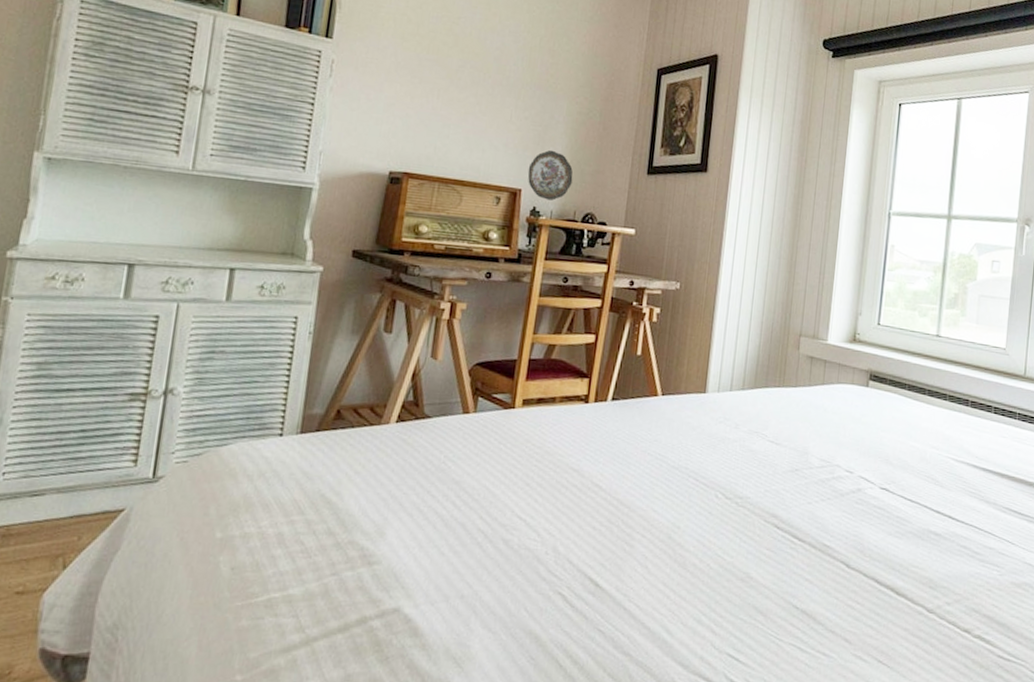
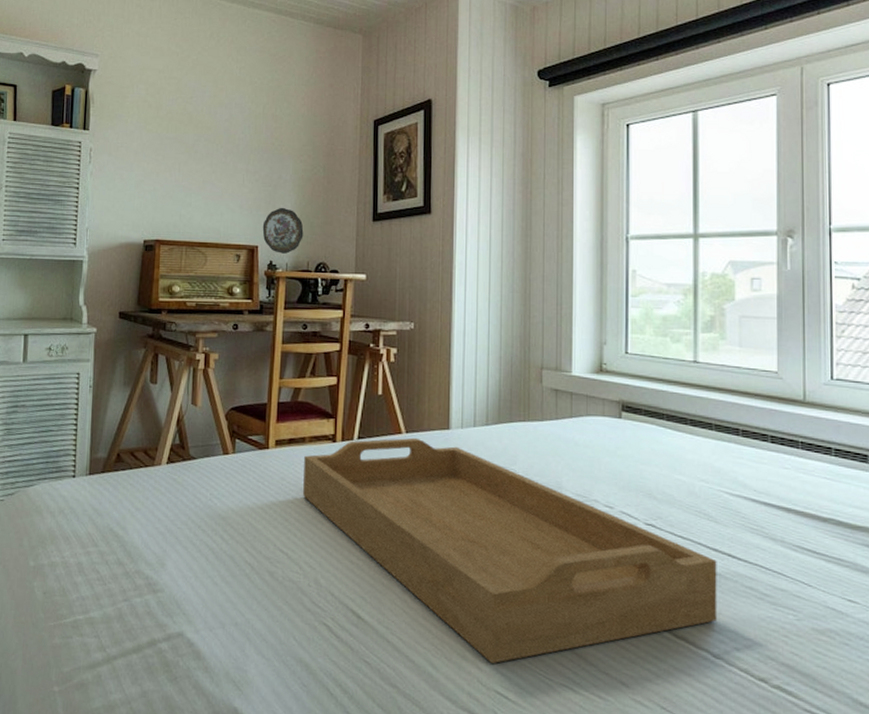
serving tray: none [548,400,939,626] -> present [303,437,717,663]

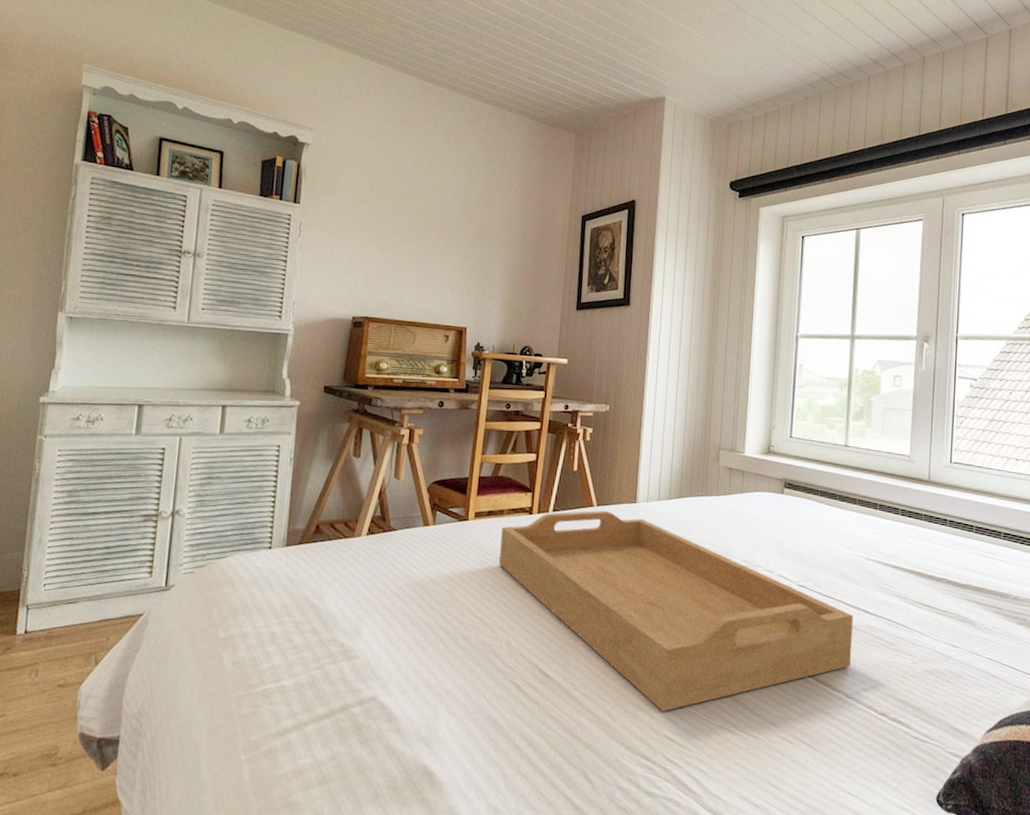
decorative plate: present [262,207,304,254] -> none [471,292,511,336]

